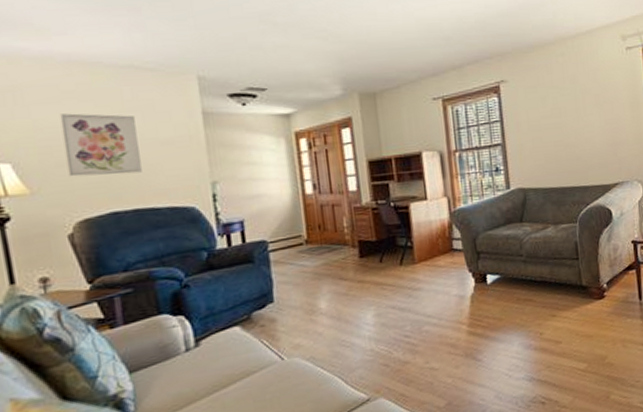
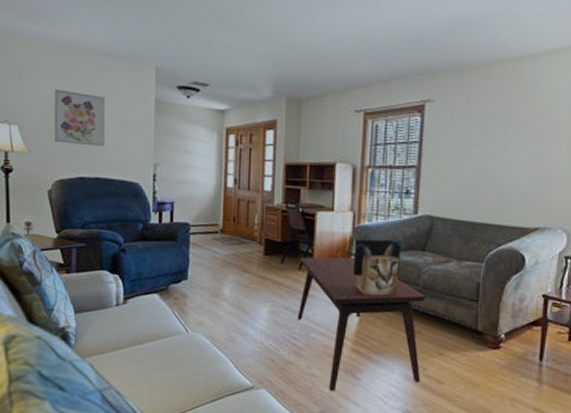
coffee table: none [399,241,540,381] -> present [297,257,426,392]
decorative box: none [453,216,504,277] -> present [353,238,401,296]

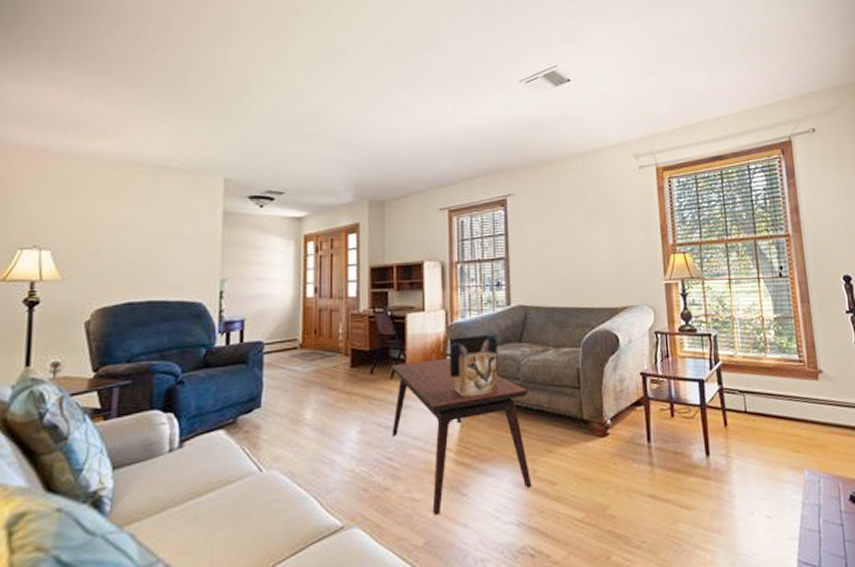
wall art: present [54,89,106,147] -> none [97,207,165,267]

